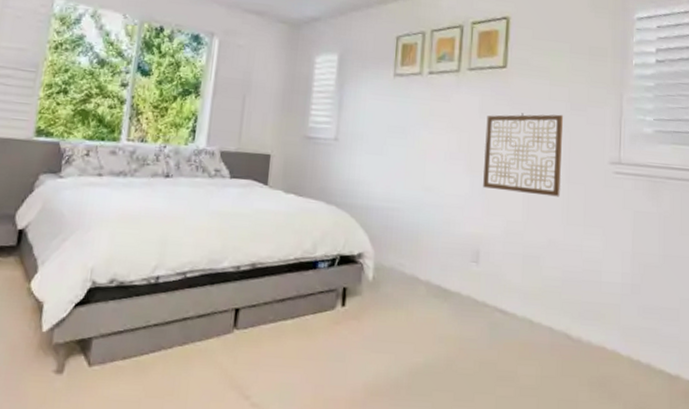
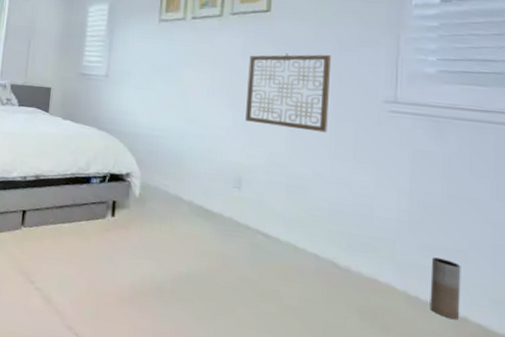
vase: none [649,318,674,378] -> present [430,257,461,319]

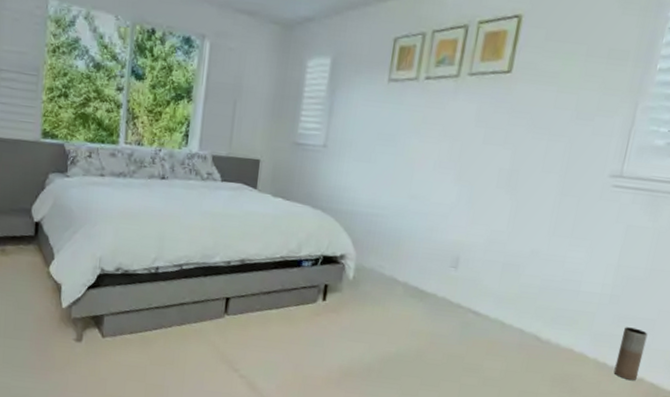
wall art: present [245,53,332,133] -> none [470,122,567,209]

